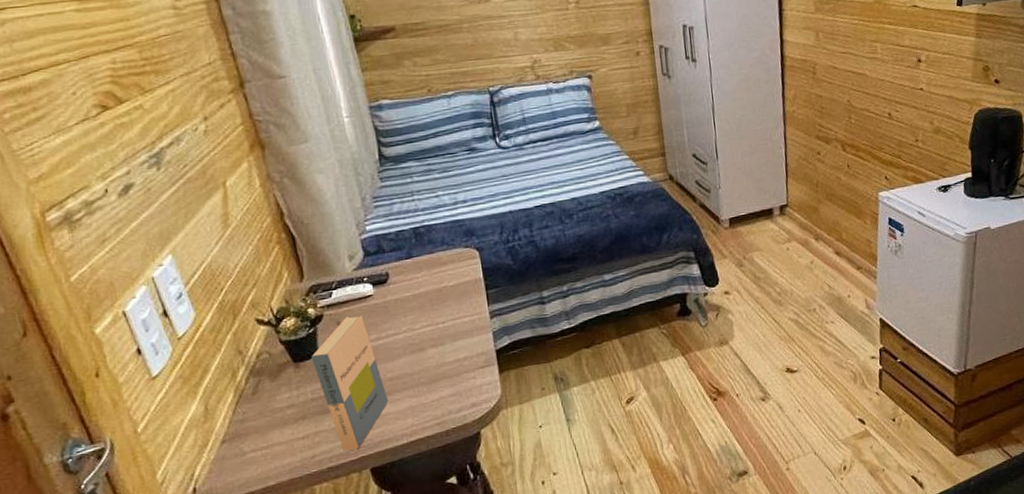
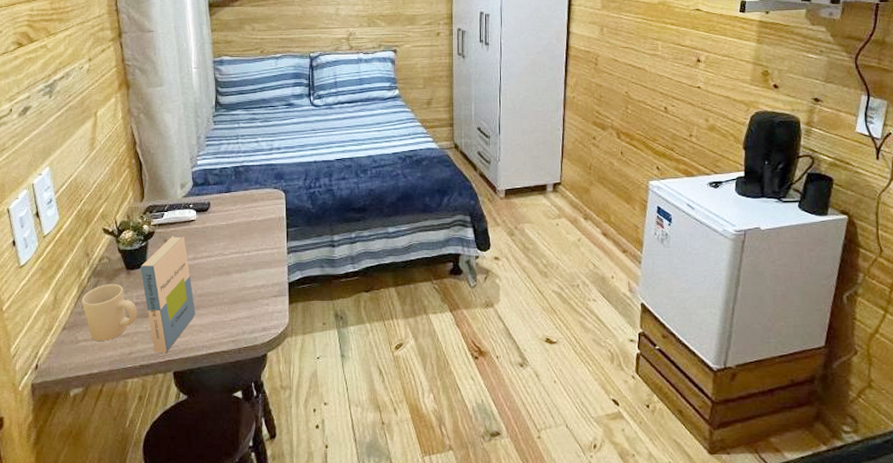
mug: none [241,380,316,449] -> present [82,283,137,341]

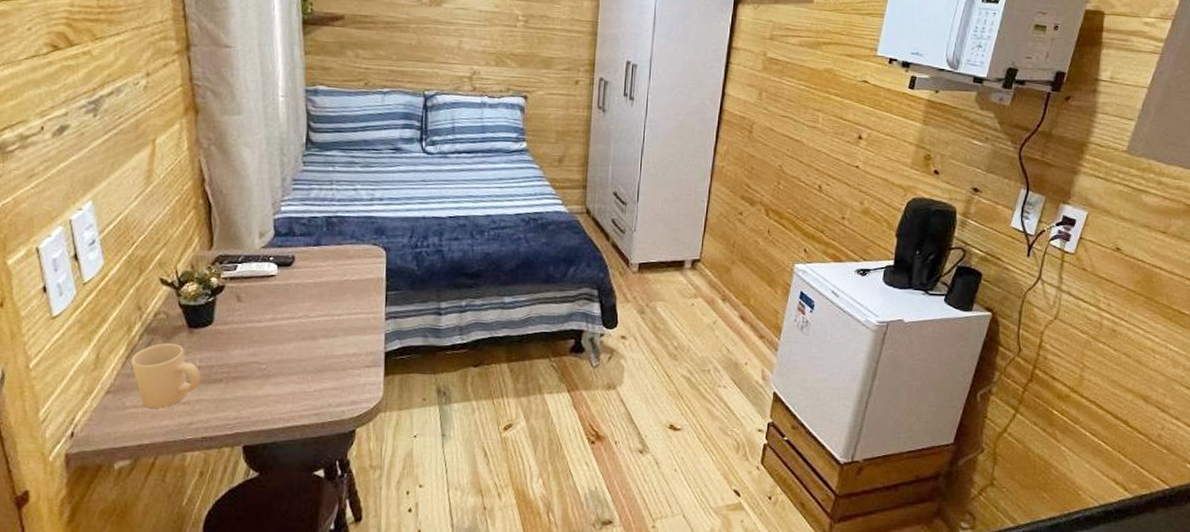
book: present [140,236,196,352] -> none [206,292,273,424]

